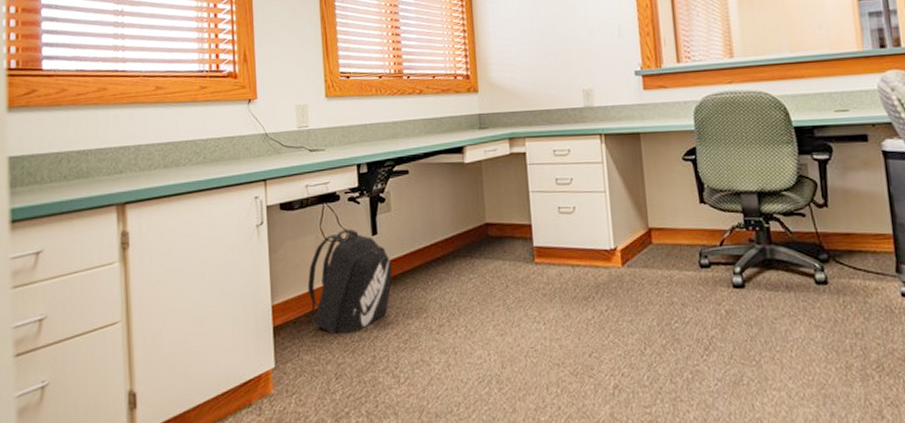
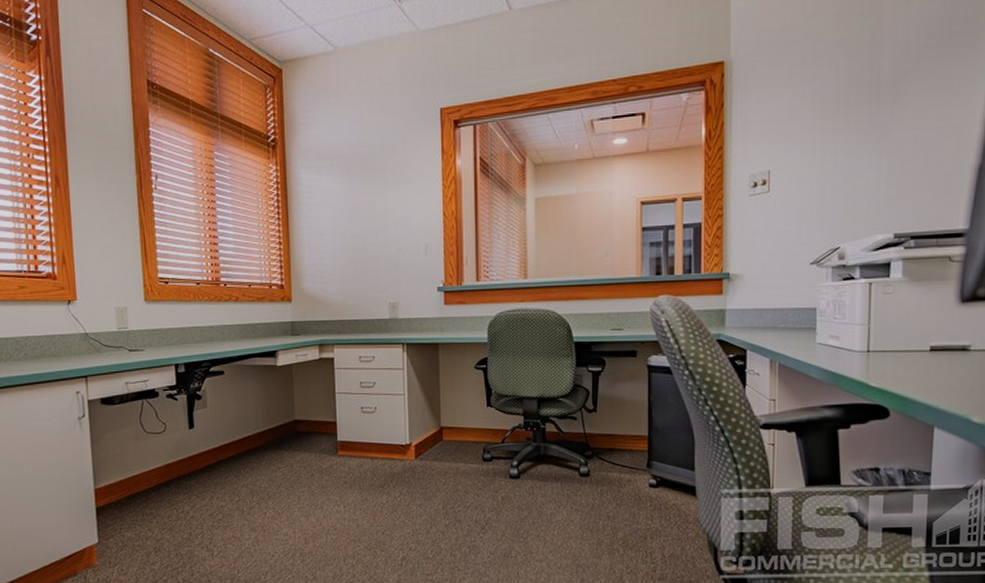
backpack: present [307,228,393,335] -> none [128,422,208,515]

